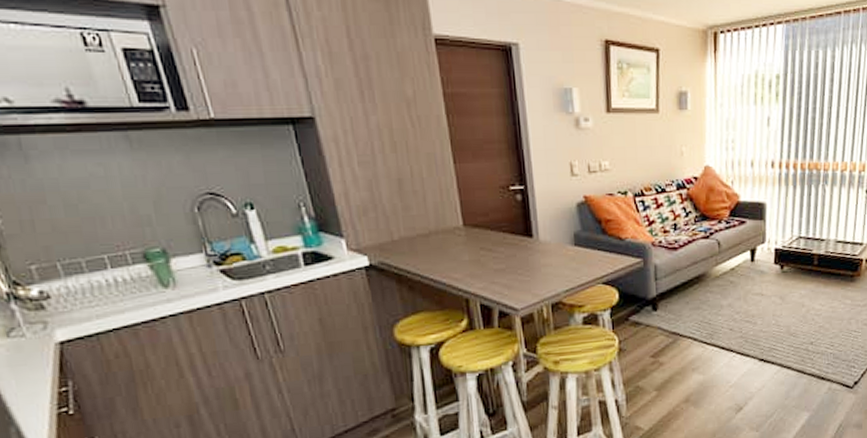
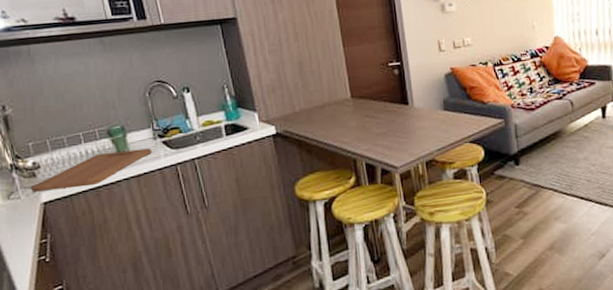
cutting board: none [39,278,206,329] -> present [31,148,151,192]

